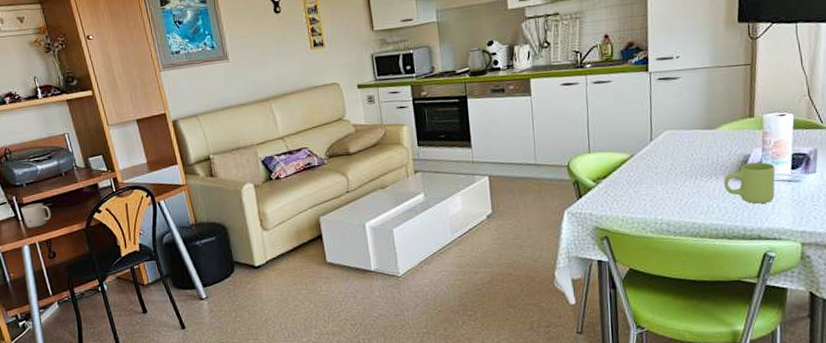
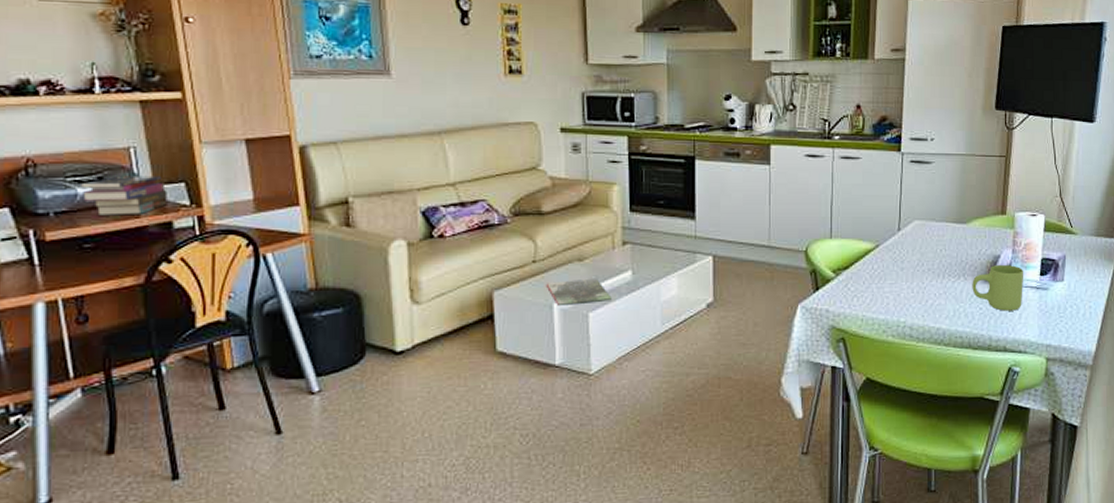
mug: present [20,202,52,228] -> none [39,242,90,278]
books: none [39,152,93,183] -> present [81,175,167,216]
magazine: none [359,201,410,226] -> present [547,278,612,307]
kettle: present [465,47,492,77] -> none [698,100,729,135]

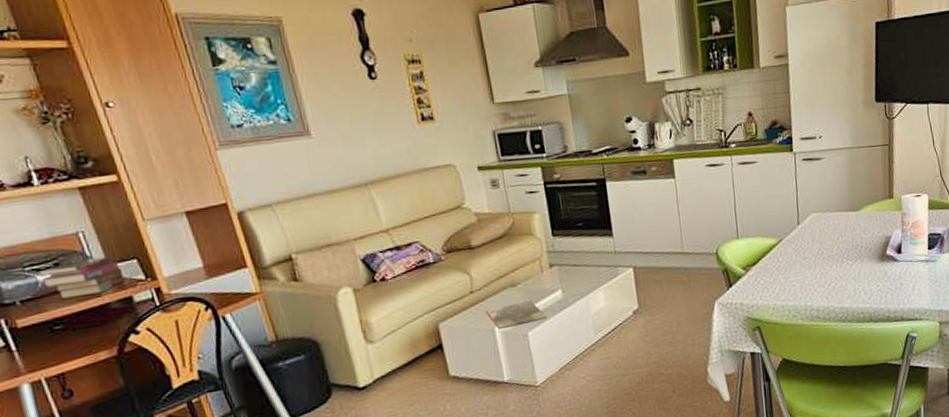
mug: present [972,265,1024,311] -> none [868,243,914,285]

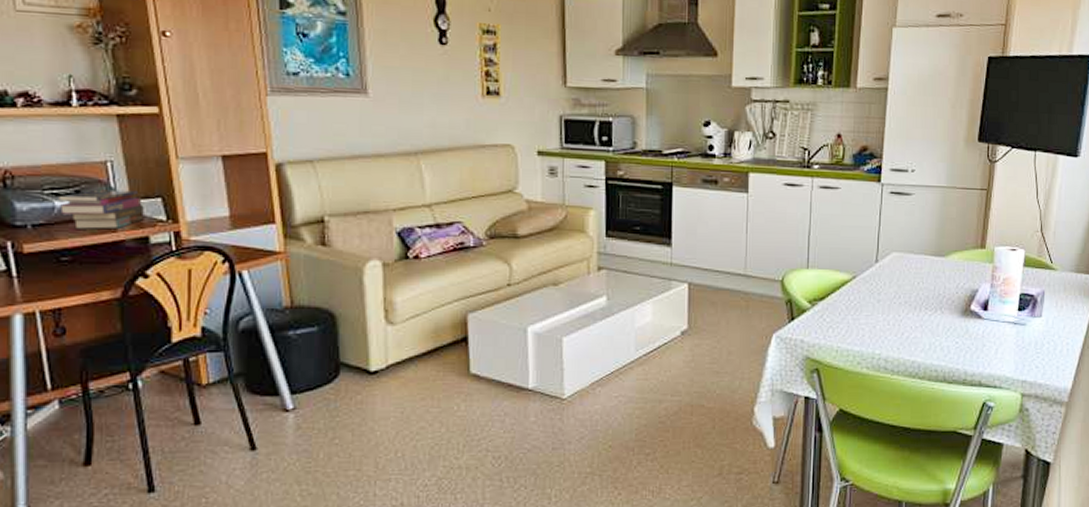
magazine: present [486,300,547,330] -> none [521,303,586,331]

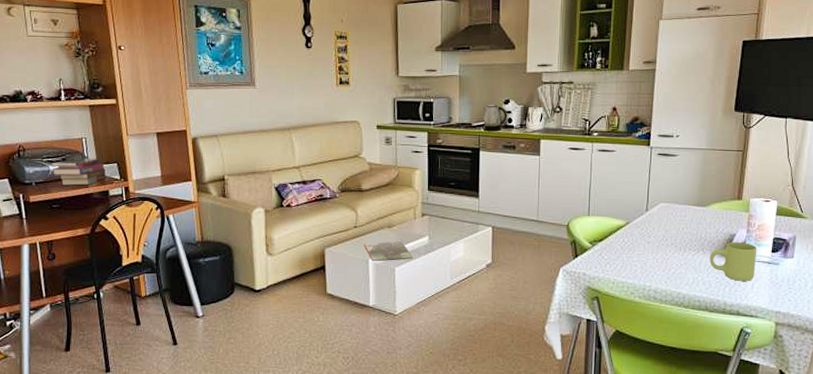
magazine: none [521,303,586,331] -> present [364,241,413,262]
kettle: none [676,126,708,162] -> present [483,104,507,132]
mug: none [949,299,1002,346] -> present [710,242,757,281]

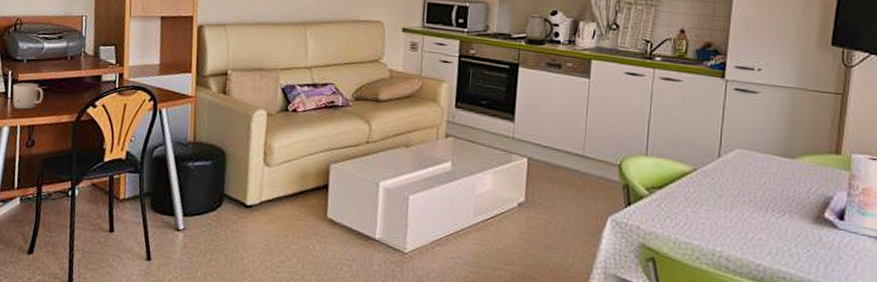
mug: none [26,203,57,228] -> present [12,82,44,110]
books: present [52,158,106,186] -> none [47,37,102,67]
magazine: present [364,241,413,262] -> none [376,162,431,187]
mug: present [710,242,757,281] -> none [799,206,861,259]

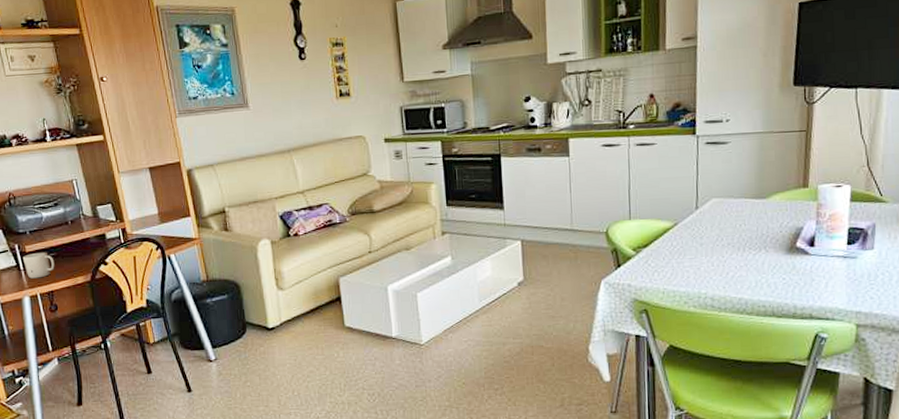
kettle: present [525,14,554,46] -> none [501,103,529,135]

